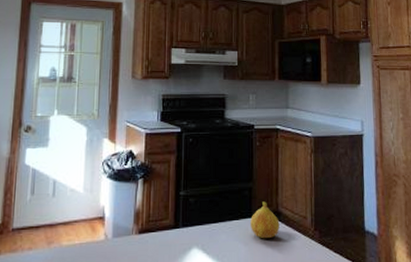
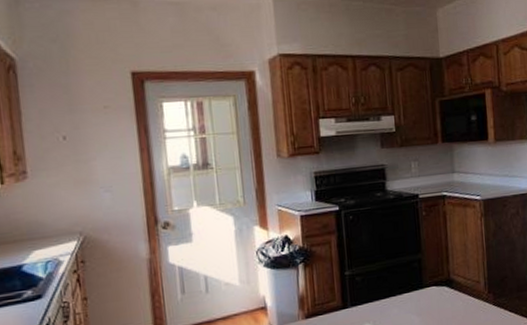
fruit: present [249,201,280,239] -> none [421,271,453,308]

